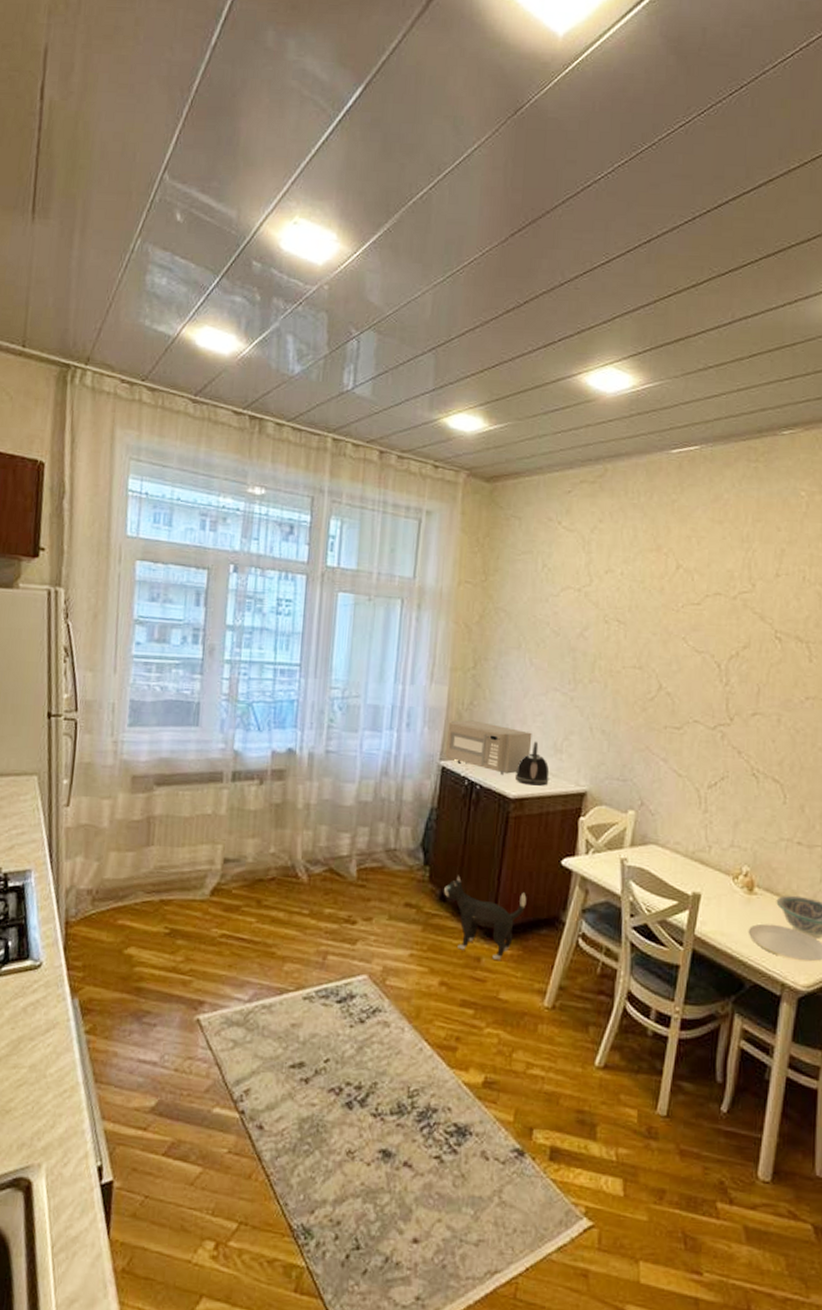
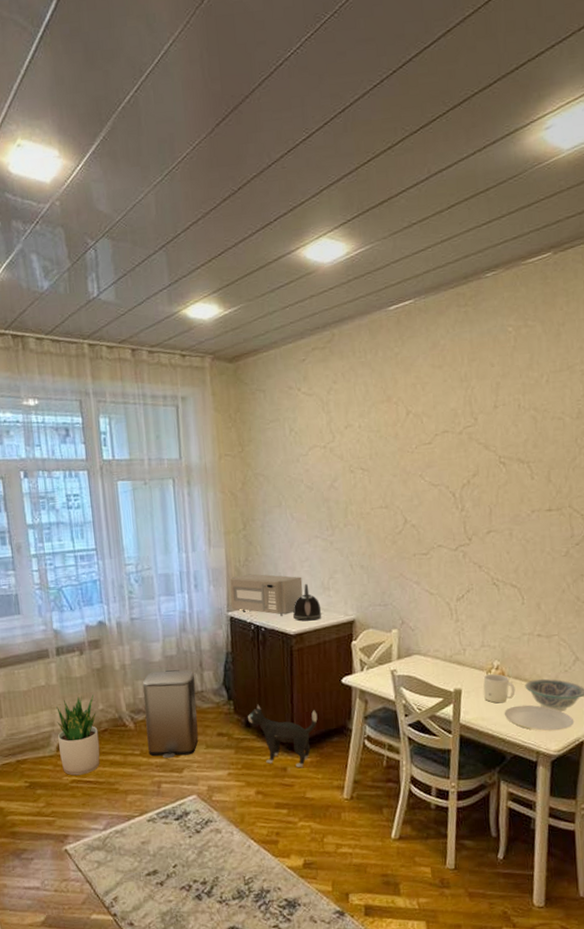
planter: none [213,833,268,930] -> present [56,694,100,776]
pedal bin: none [319,817,389,926] -> present [142,670,199,759]
mug: none [726,881,765,918] -> present [483,674,516,704]

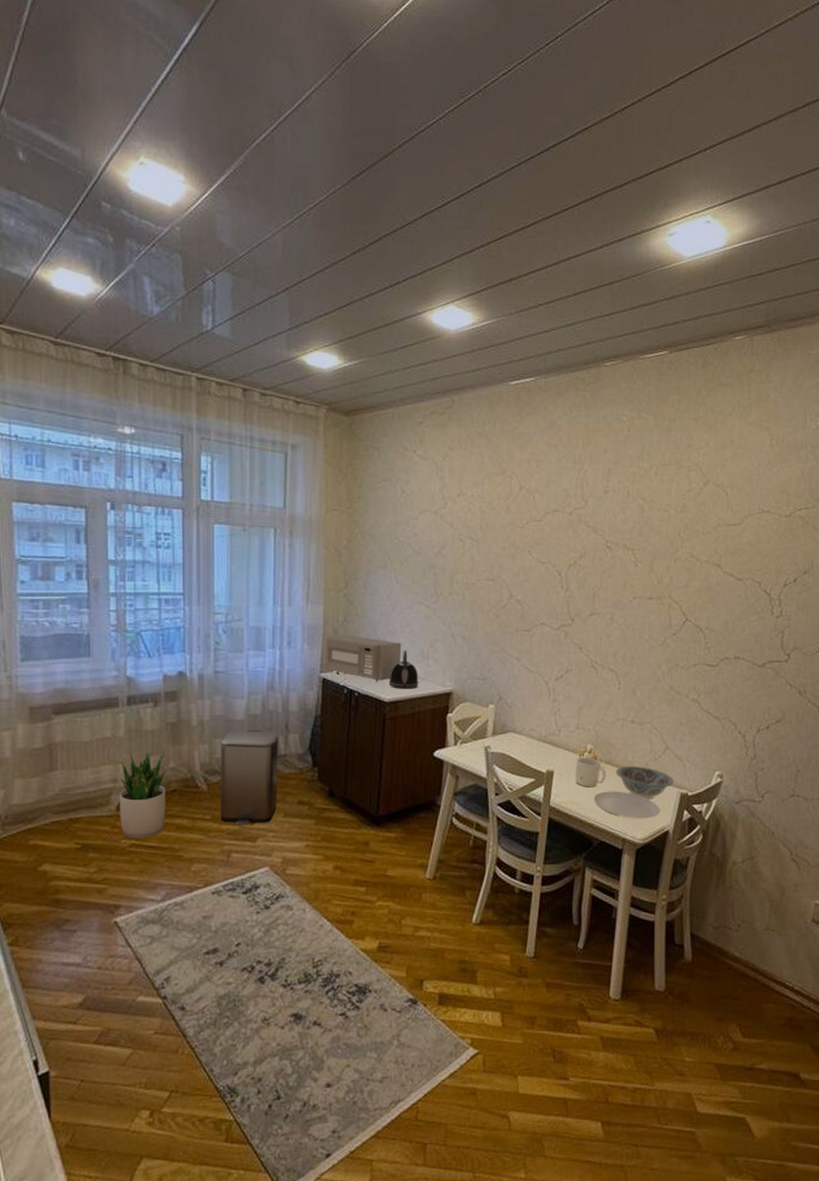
cat: present [248,704,318,768] -> none [332,773,406,844]

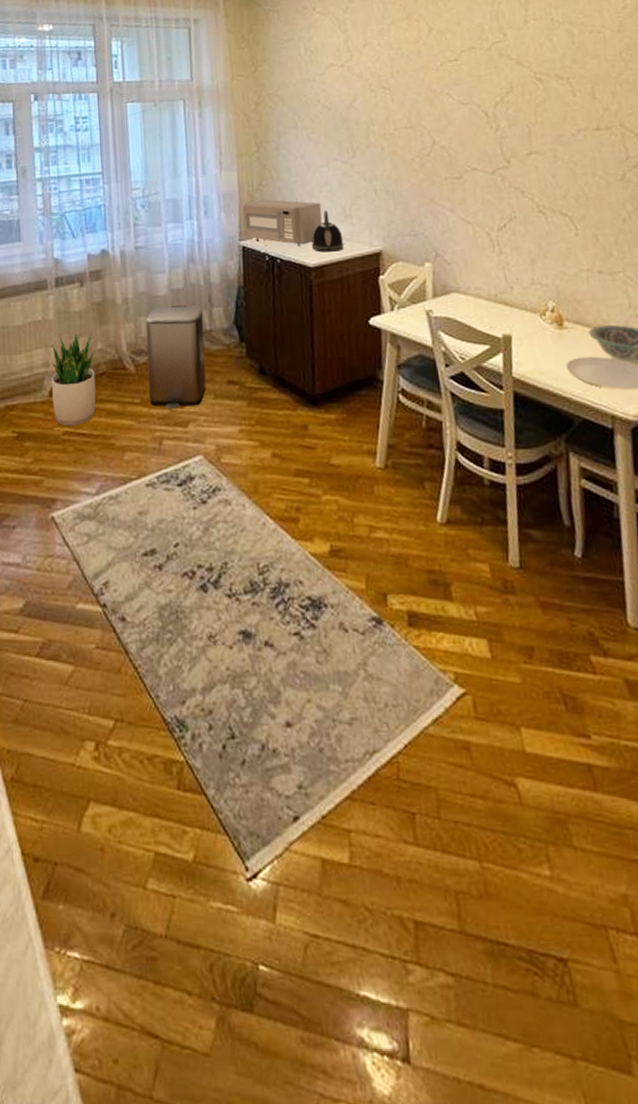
mug: present [575,757,606,788] -> none [536,317,578,354]

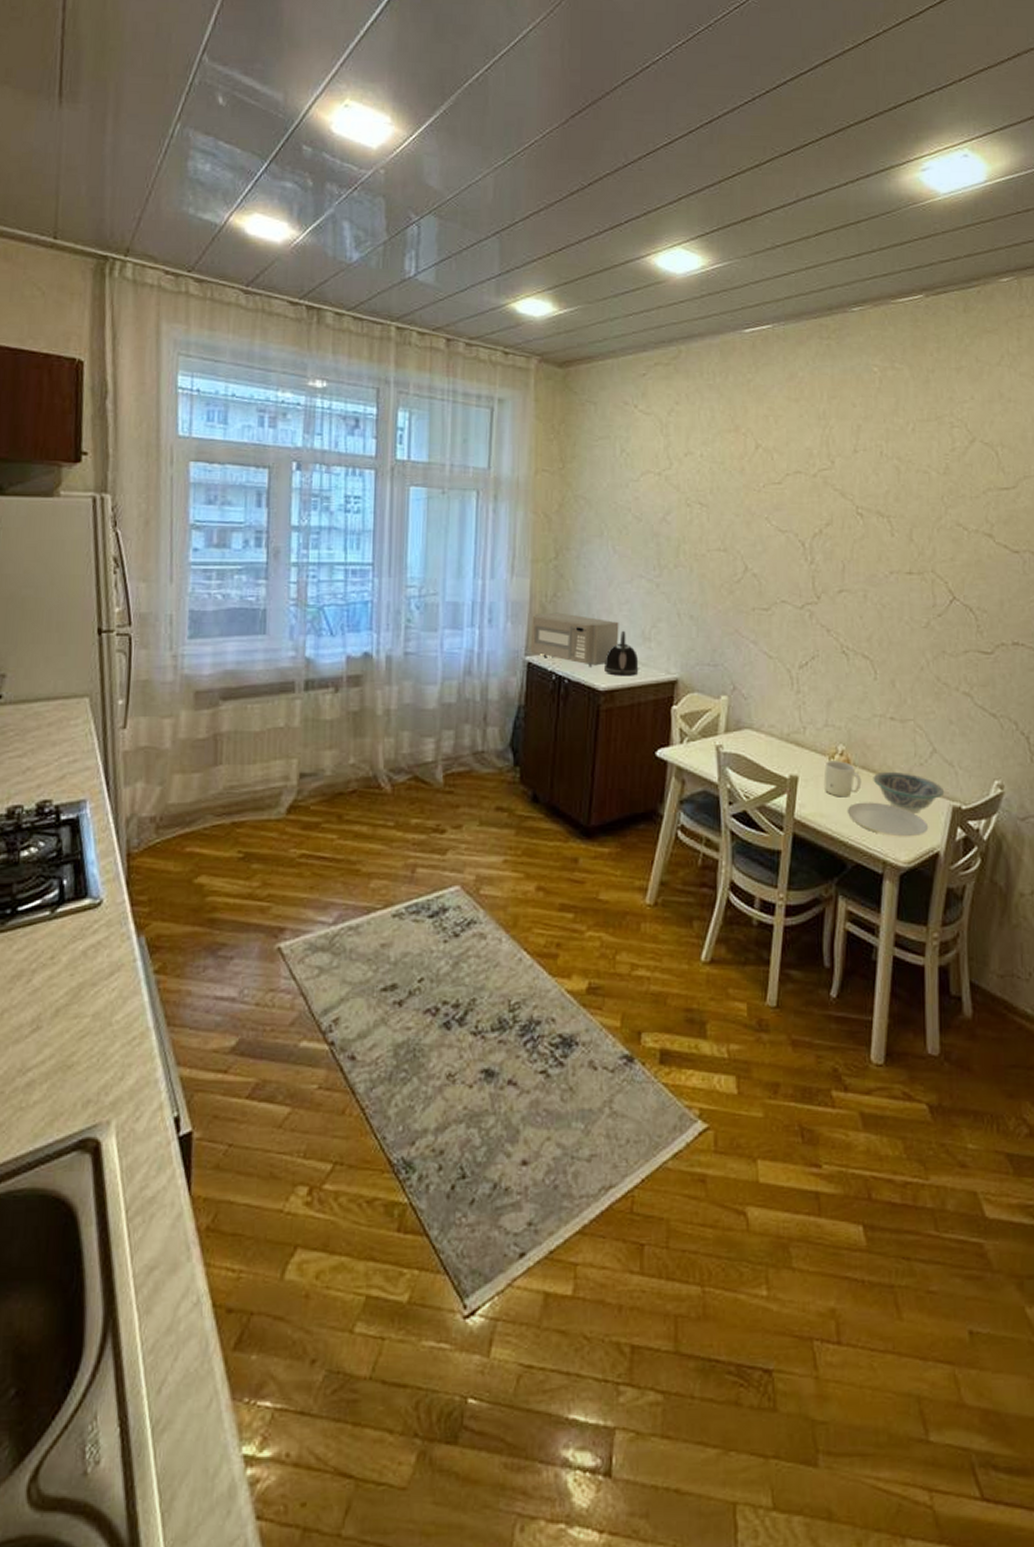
planter: present [51,331,96,426] -> none [290,744,346,848]
pedal bin: present [145,305,206,410] -> none [405,722,475,836]
mug: none [536,317,578,354] -> present [823,761,862,797]

